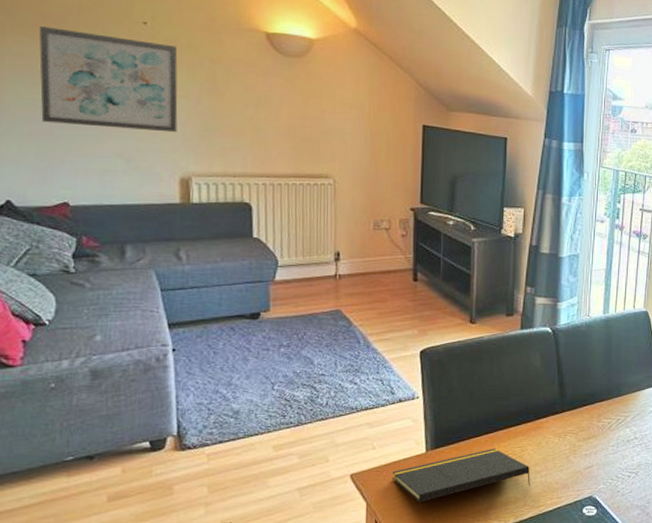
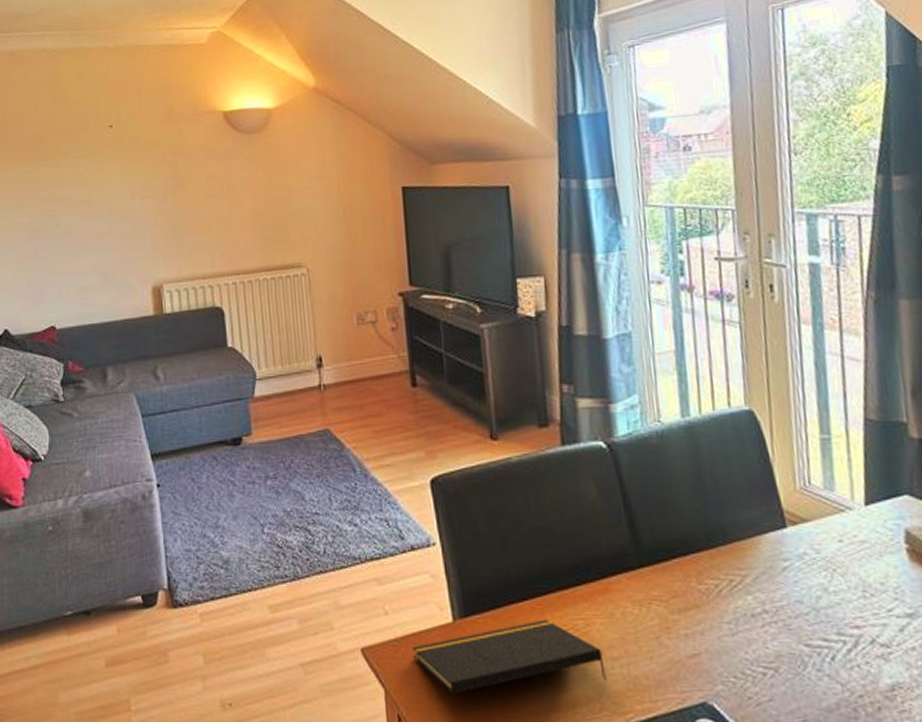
wall art: present [39,26,178,133] -> none [23,144,146,245]

